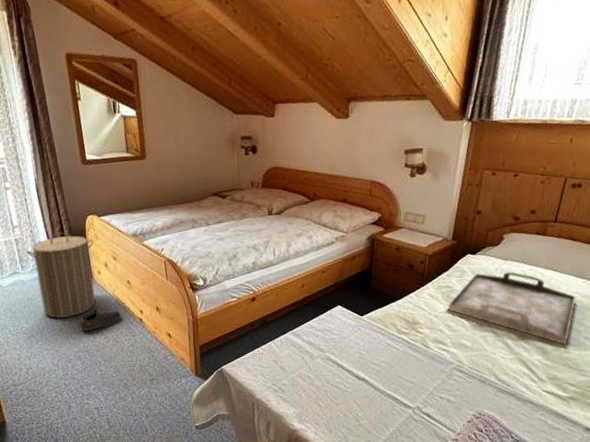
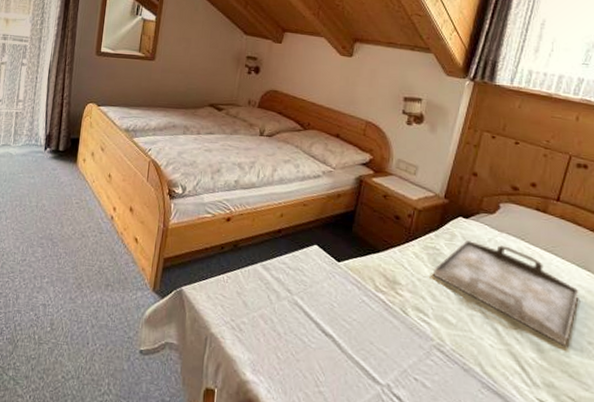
laundry hamper: present [26,232,96,318] -> none [21,113,88,200]
shoe: present [79,309,122,332] -> none [50,197,95,219]

